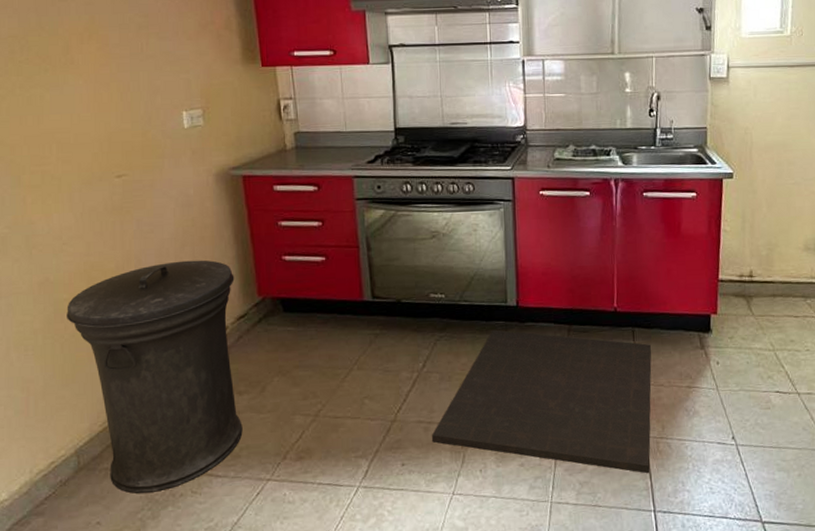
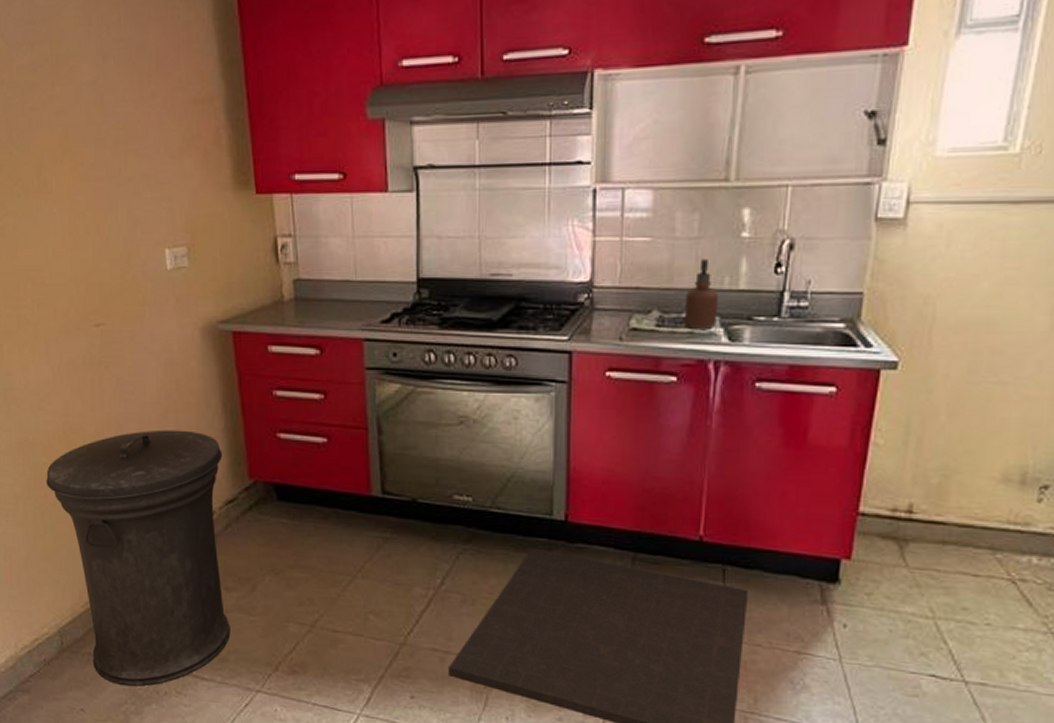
soap dispenser: none [591,108,614,158] -> present [683,259,719,331]

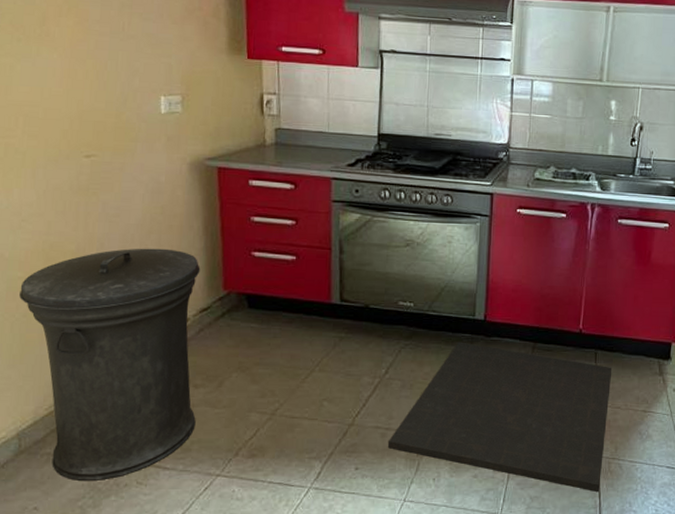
soap dispenser: present [683,259,719,331] -> none [571,133,595,182]

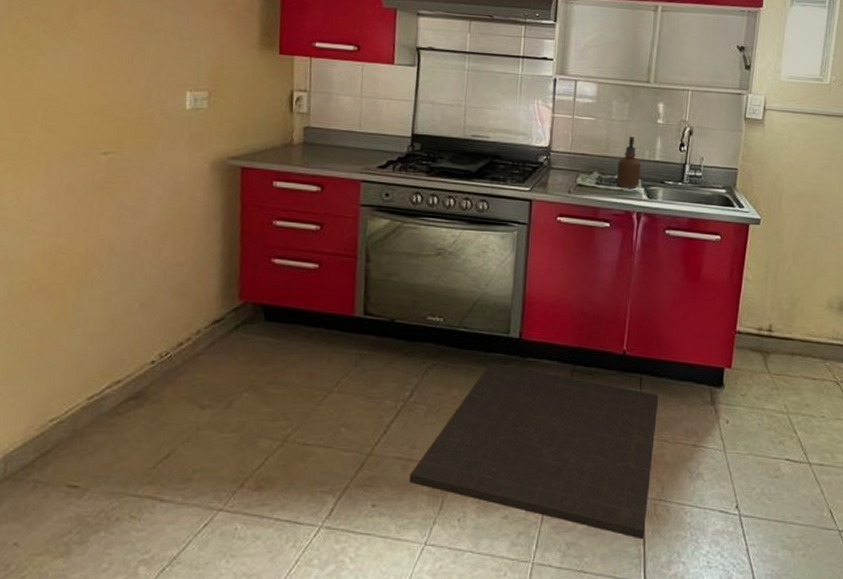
trash can: present [19,248,201,481] -> none [20,252,216,513]
soap dispenser: none [571,133,595,182] -> present [616,136,642,190]

